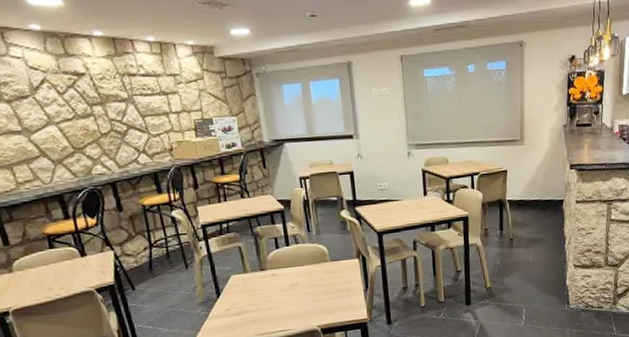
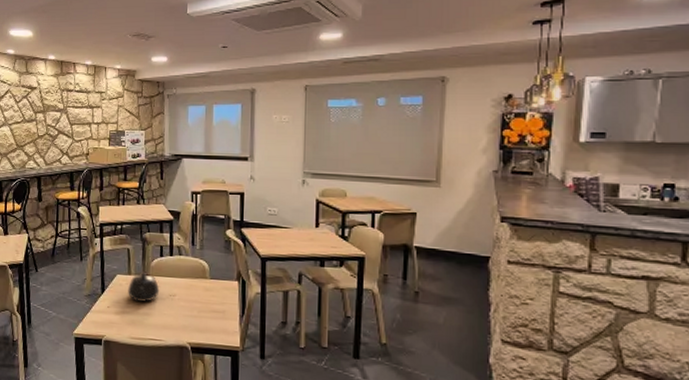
teapot: none [246,267,281,298] -> present [128,271,160,303]

